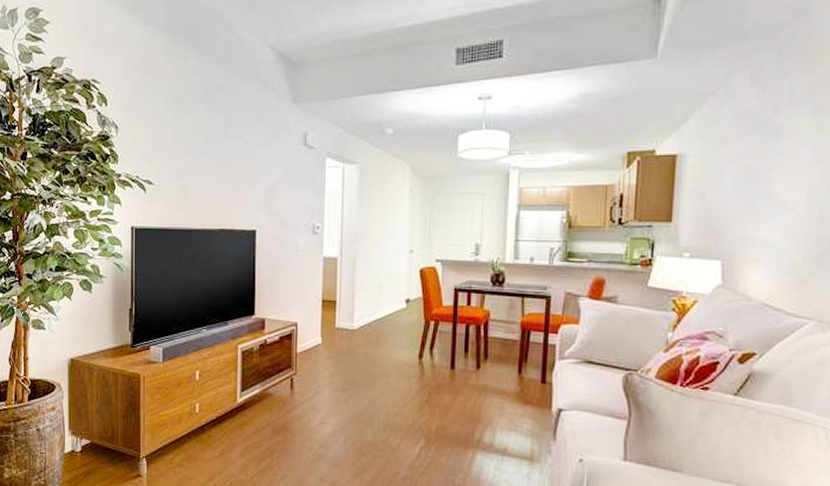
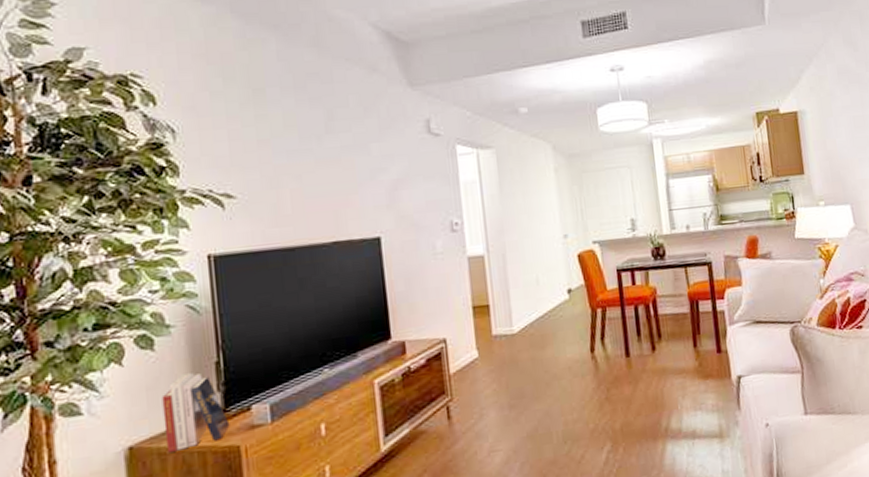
books: none [93,313,135,369] -> present [161,371,230,452]

